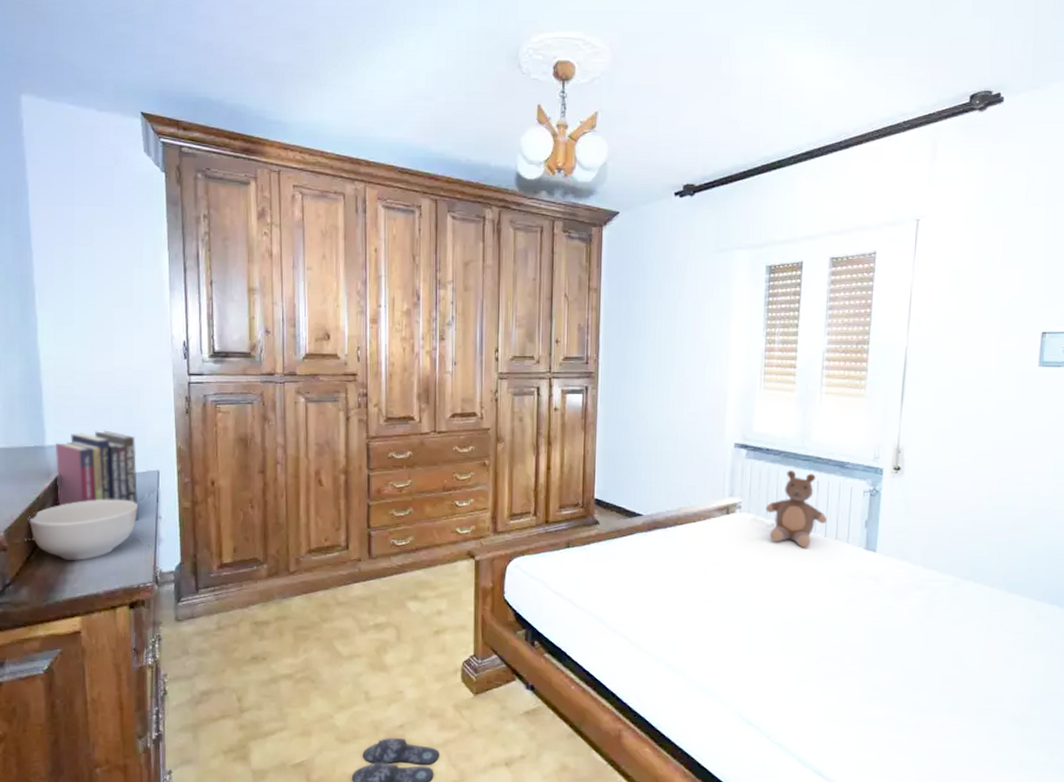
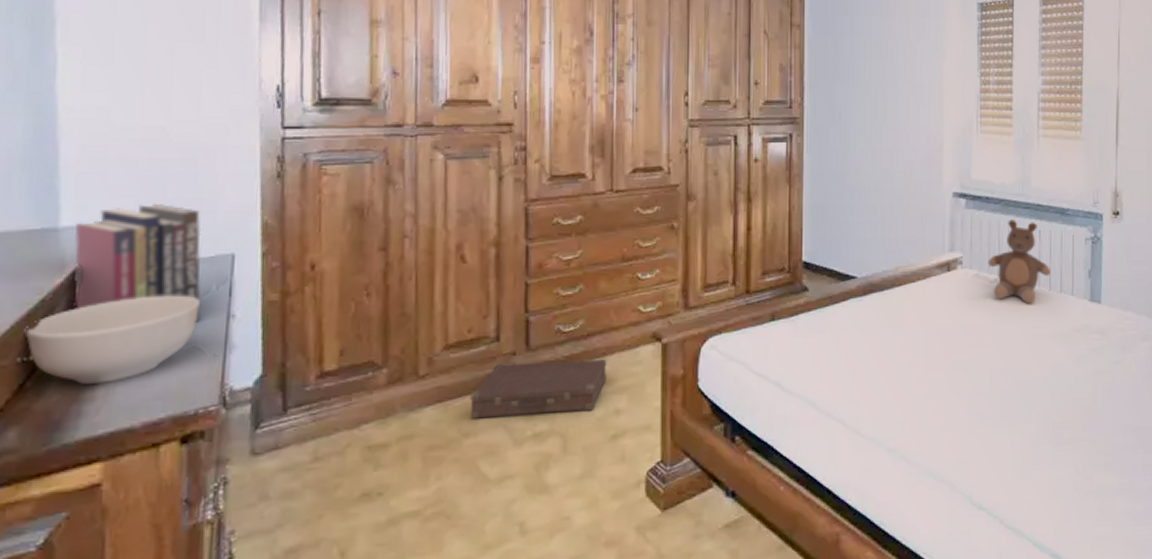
suitcase: none [327,567,431,610] -> present [469,358,607,419]

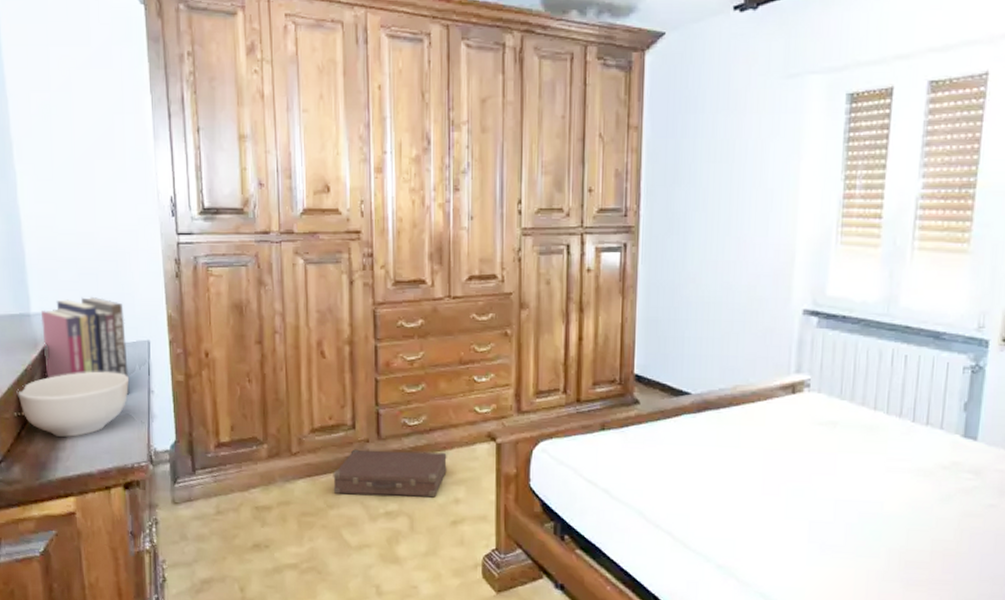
teddy bear: present [987,220,1052,304] -> none [839,342,917,435]

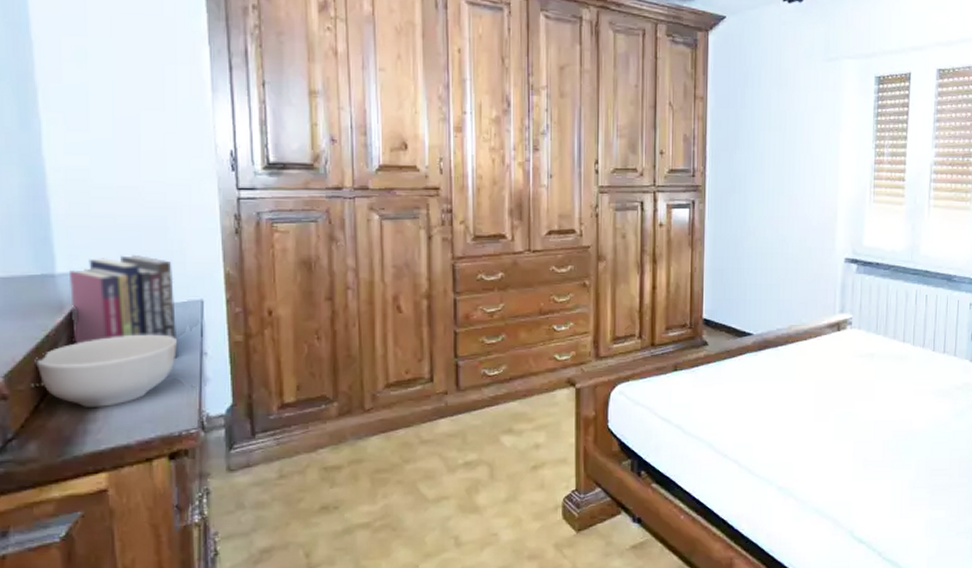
suitcase: present [333,449,447,498] -> none [409,399,527,448]

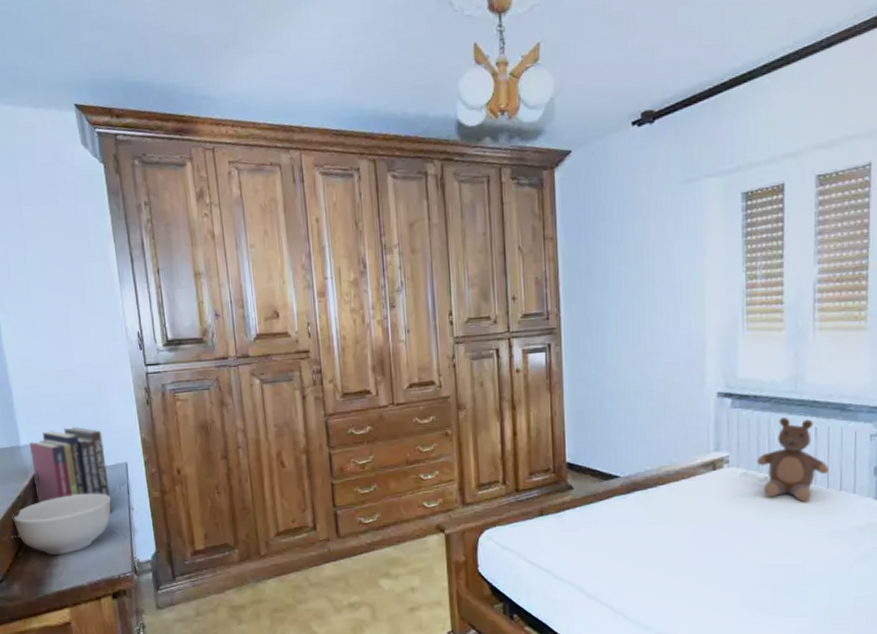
teddy bear: none [875,284,936,363] -> present [757,417,830,502]

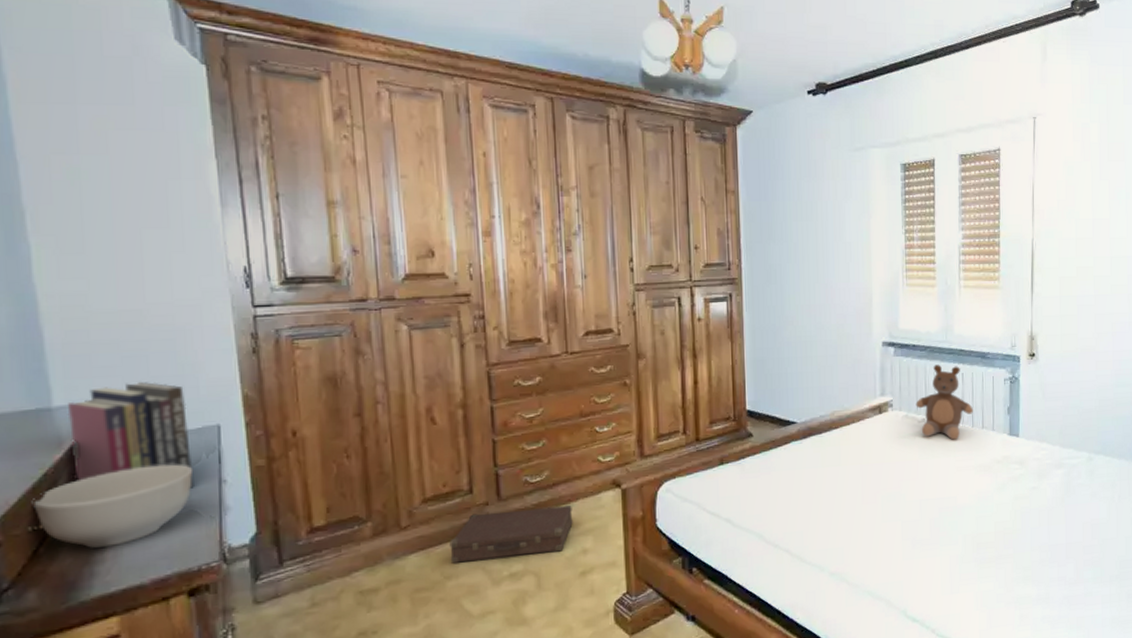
suitcase: none [299,545,402,590] -> present [449,504,573,563]

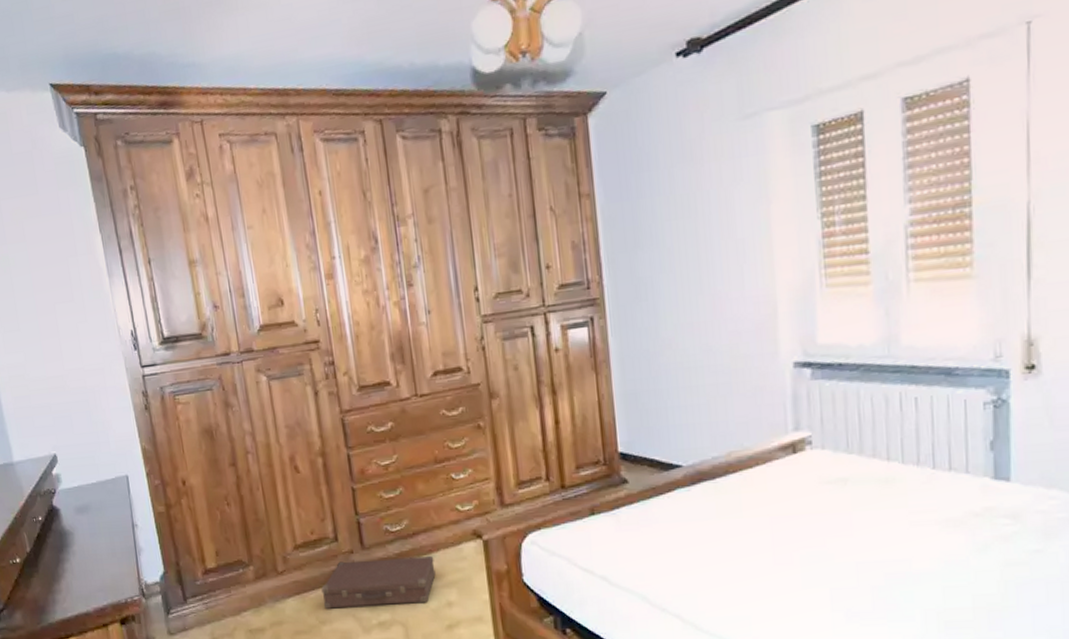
bowl: present [31,464,194,548] -> none [9,510,114,579]
books: present [67,382,194,488] -> none [23,438,115,531]
teddy bear: present [915,364,974,440] -> none [845,387,936,486]

